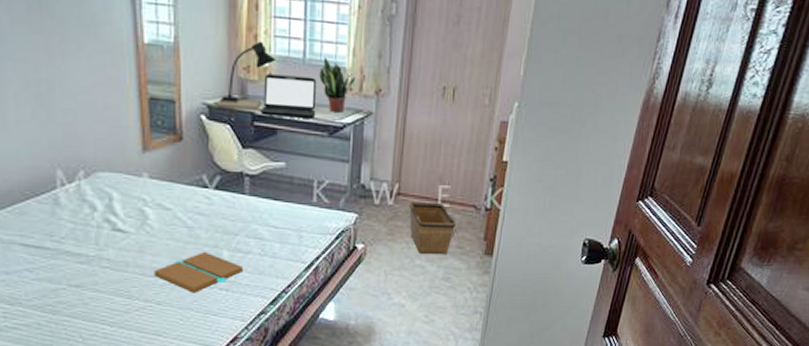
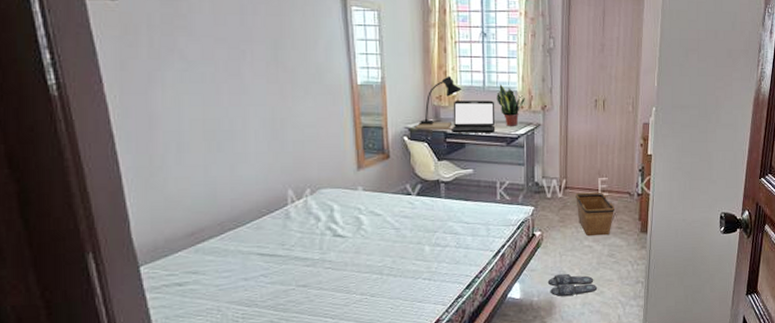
book: present [154,251,243,293] -> none [368,248,442,284]
slippers: none [369,295,426,323] -> present [548,273,597,297]

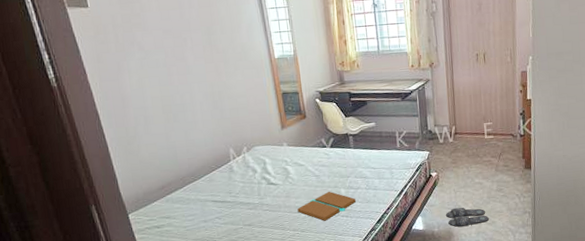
book: none [368,248,442,284] -> present [297,191,356,221]
desk lamp: present [416,76,462,130] -> none [325,44,360,93]
laptop: present [452,101,495,133] -> none [354,62,391,93]
potted plant: present [496,84,525,126] -> none [390,47,415,84]
bicycle basket: present [576,192,616,236] -> none [464,135,501,174]

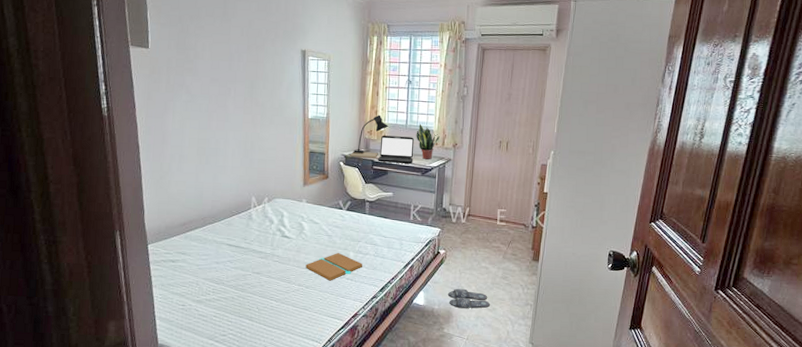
desk lamp: none [325,44,360,93] -> present [350,115,389,159]
laptop: none [354,62,391,93] -> present [378,135,415,164]
potted plant: none [390,47,415,84] -> present [416,123,440,159]

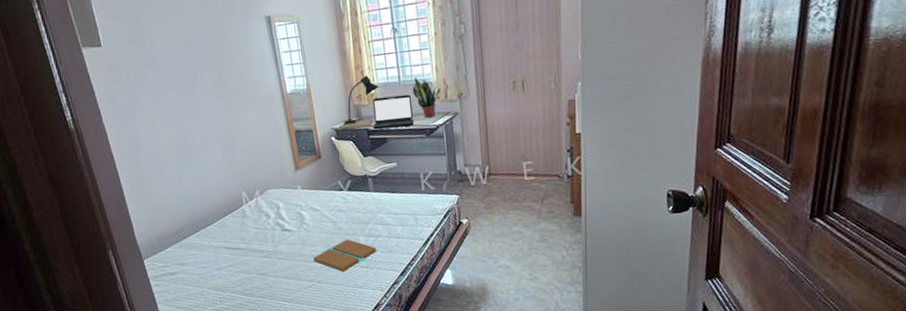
slippers: present [448,288,490,309] -> none [479,259,530,283]

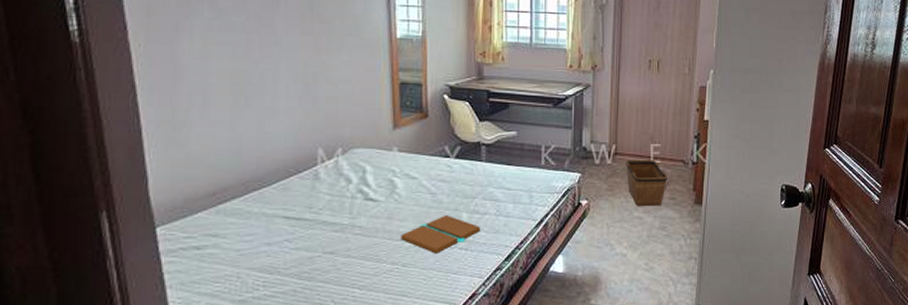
desk lamp: present [341,75,379,130] -> none [457,31,507,88]
laptop: present [372,94,414,130] -> none [495,58,543,93]
potted plant: present [412,77,441,118] -> none [544,41,574,86]
bicycle basket: none [500,176,544,221] -> present [626,159,668,206]

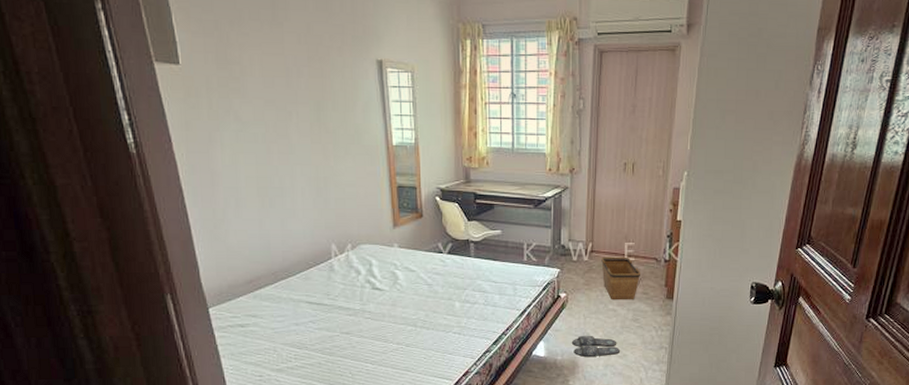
book: present [401,214,480,254] -> none [404,303,471,337]
slippers: none [594,246,646,272] -> present [572,335,620,358]

